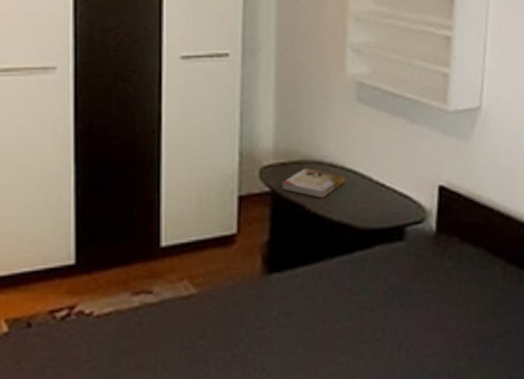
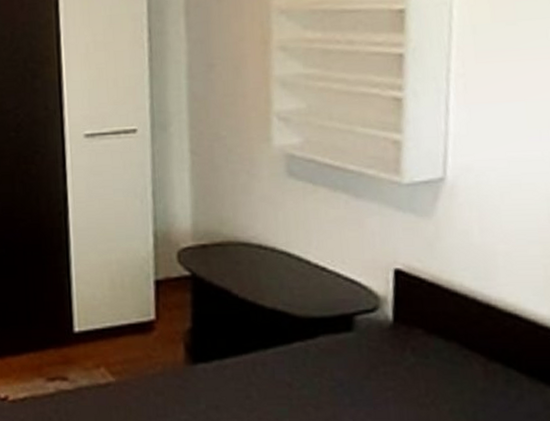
book: present [282,168,346,199] -> none [203,250,278,284]

